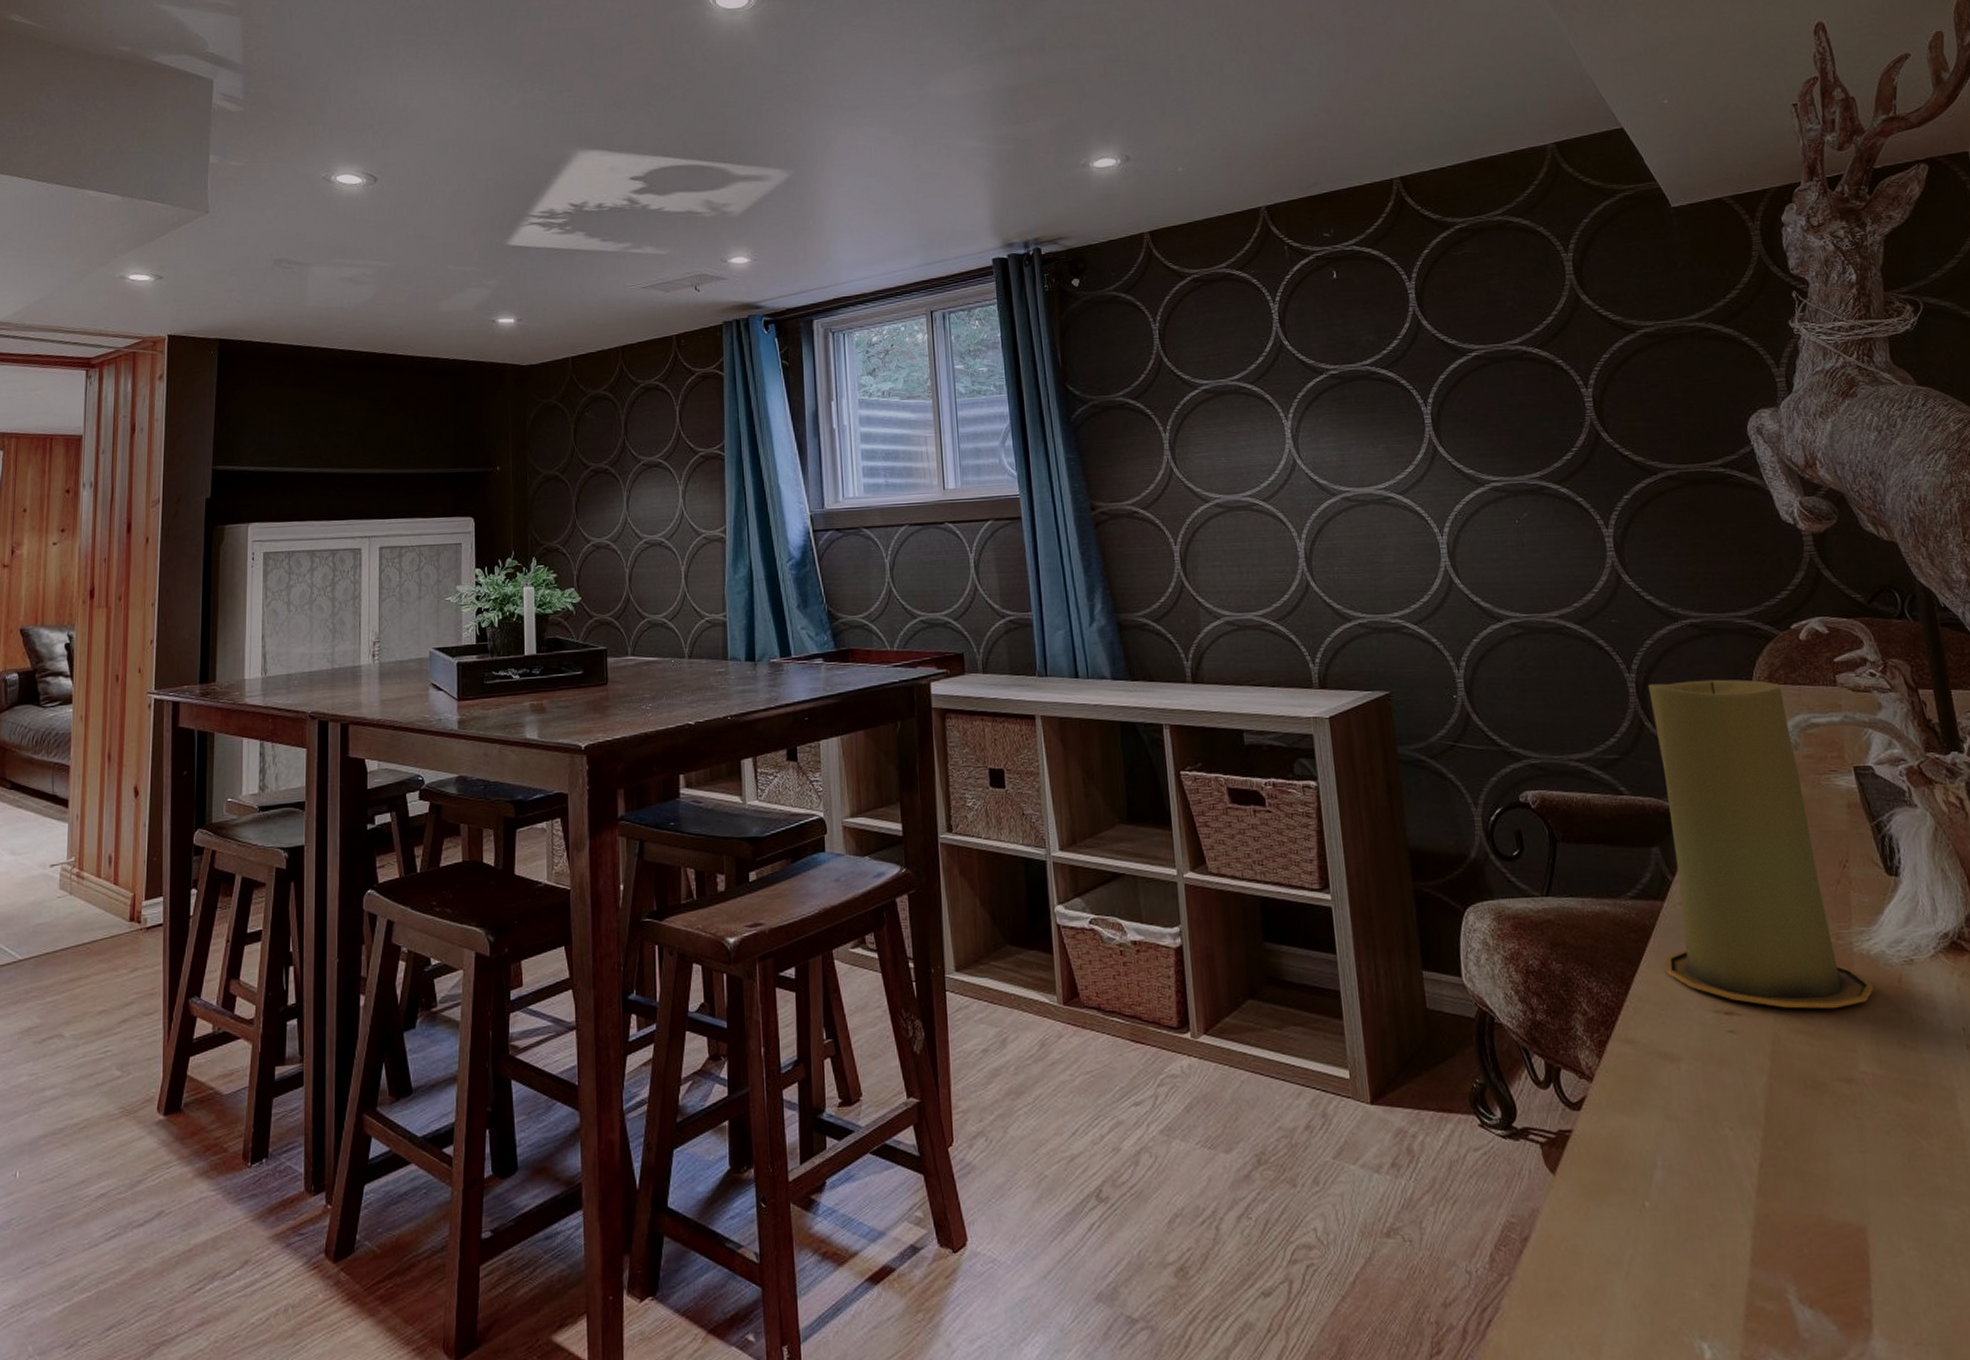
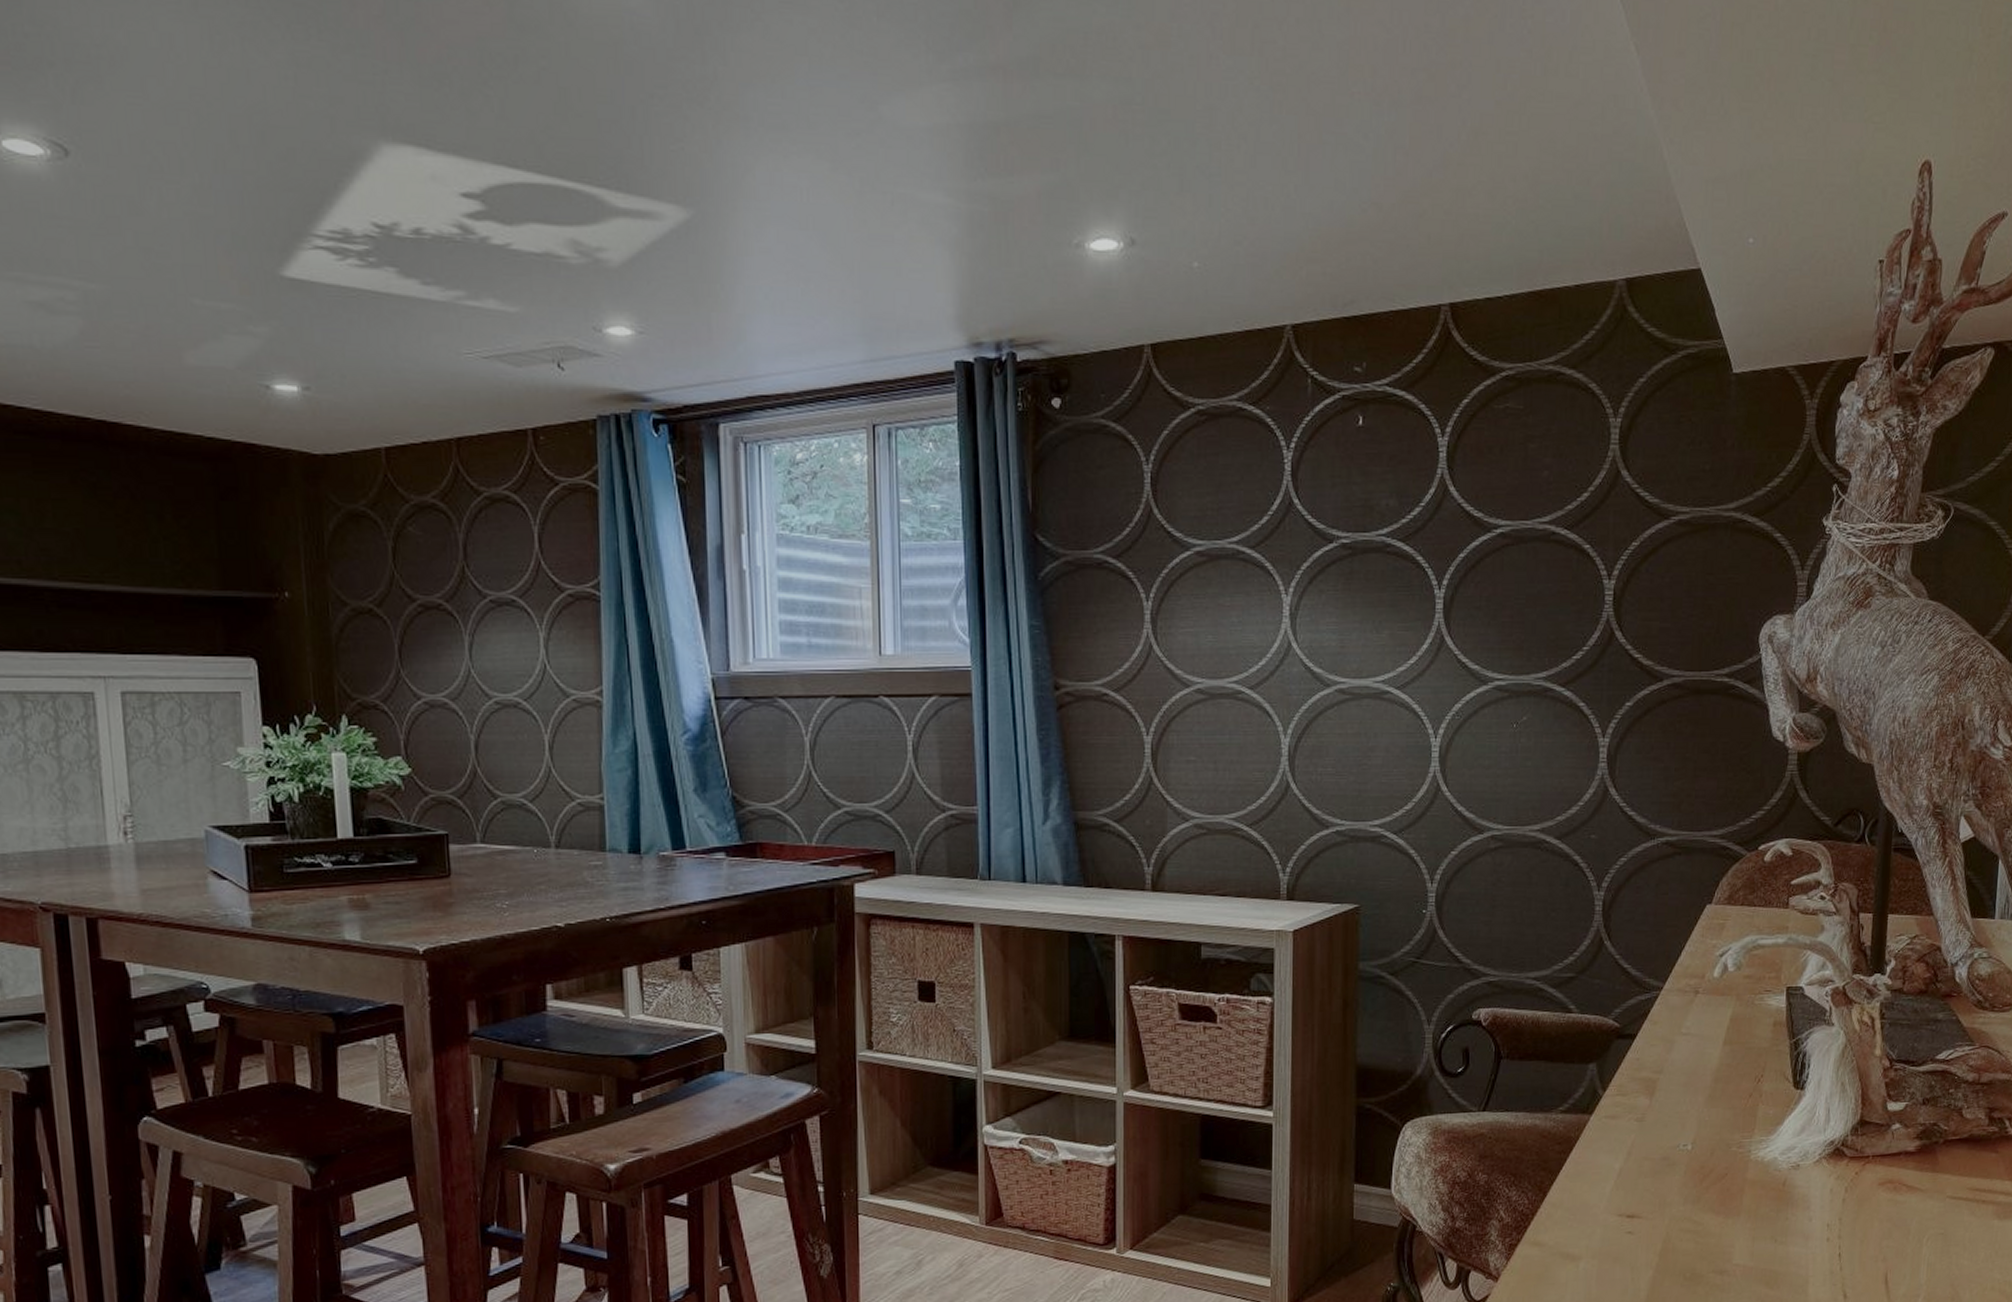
candle: present [1647,679,1873,1009] -> none [1582,899,1760,1211]

